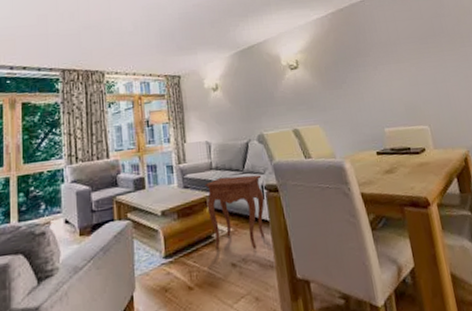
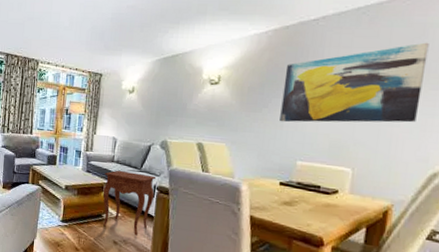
wall art: none [351,10,460,95] -> present [279,42,429,123]

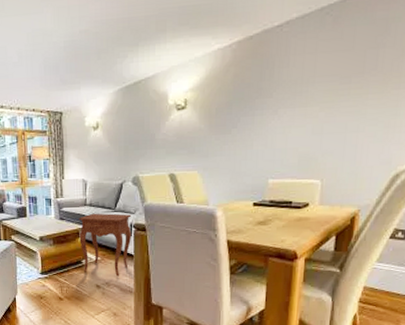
wall art: present [279,42,429,123] -> none [249,39,391,142]

